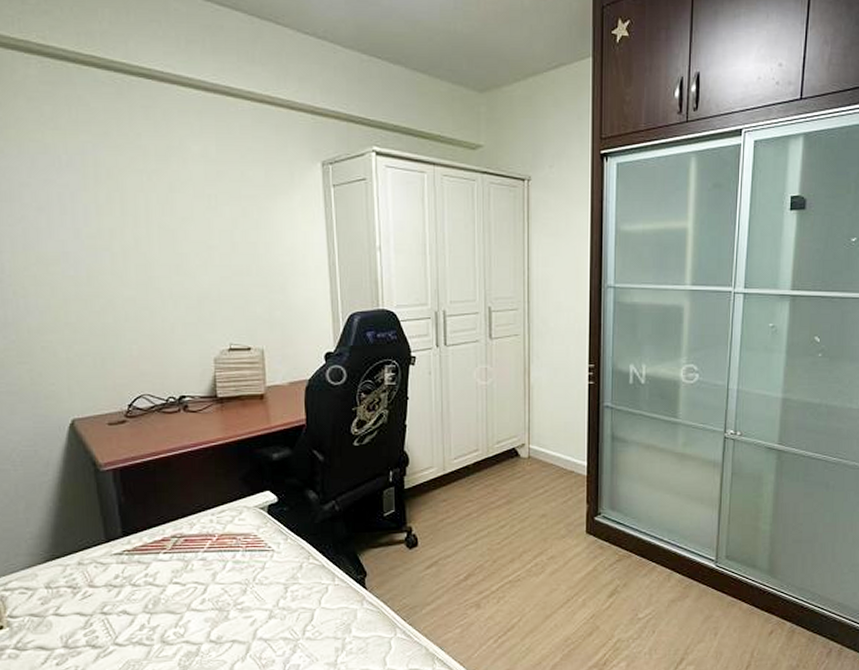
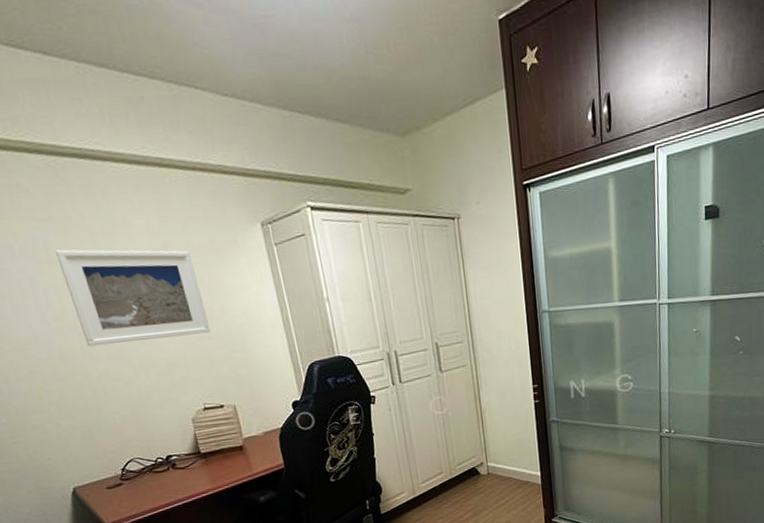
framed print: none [104,166,251,270] -> present [55,249,211,347]

